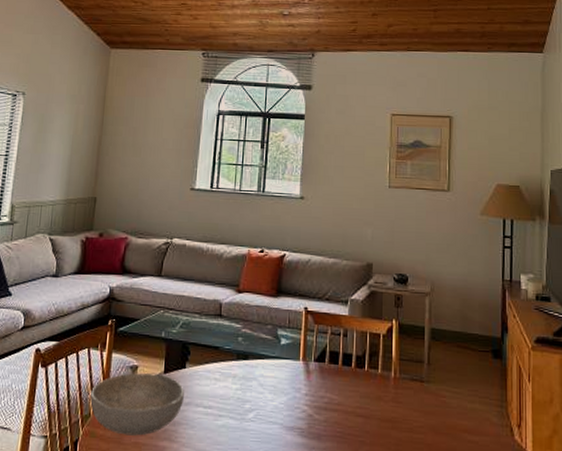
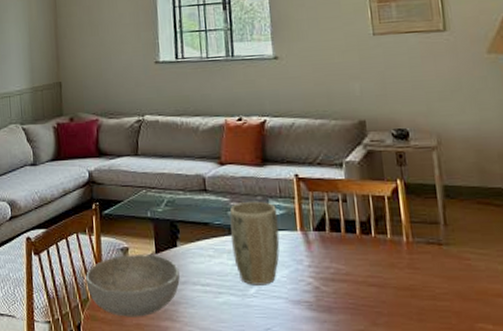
plant pot: none [238,329,284,411] -> present [229,201,280,285]

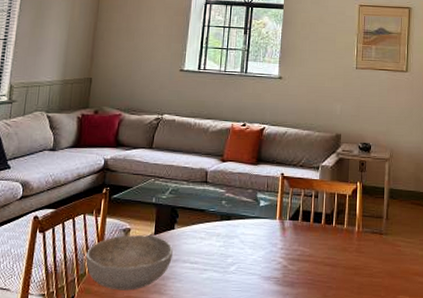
plant pot: present [229,201,280,285] -> none [221,193,263,264]

